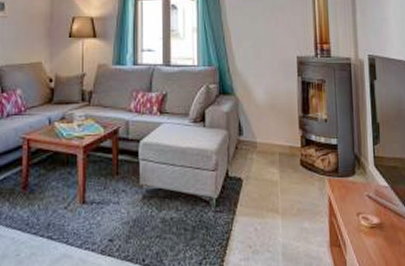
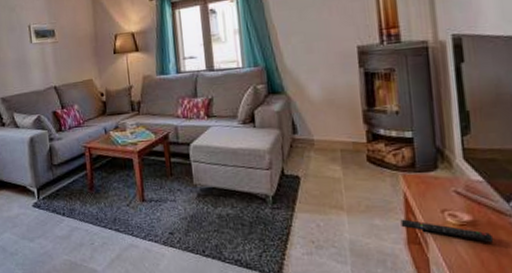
remote control: none [325,222,395,244] -> present [400,219,494,243]

